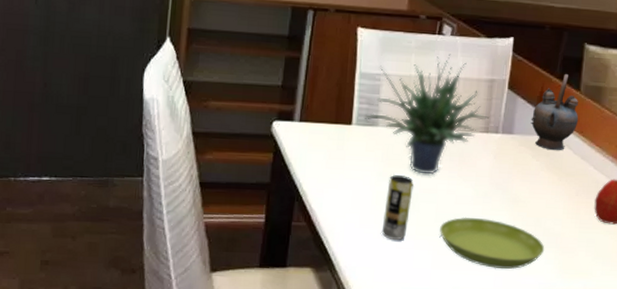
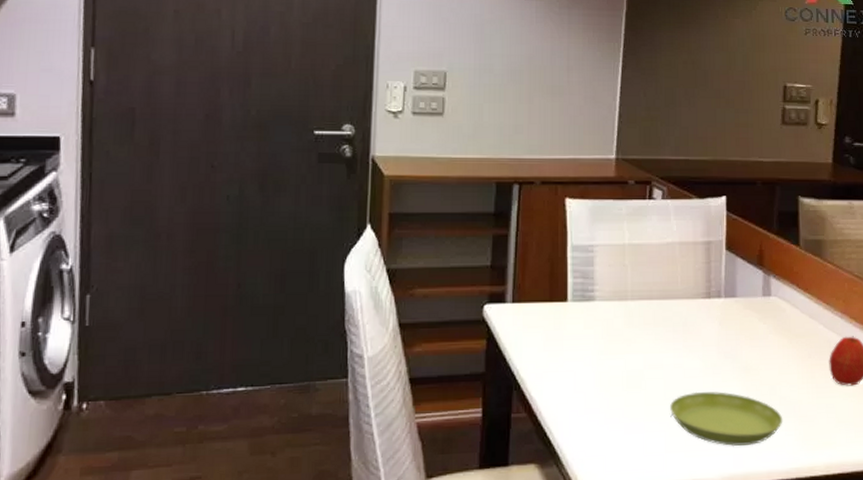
potted plant: present [363,54,490,175] -> none [579,218,710,349]
beverage can: present [381,175,414,240] -> none [608,352,638,424]
teapot: present [530,74,579,151] -> none [753,230,802,312]

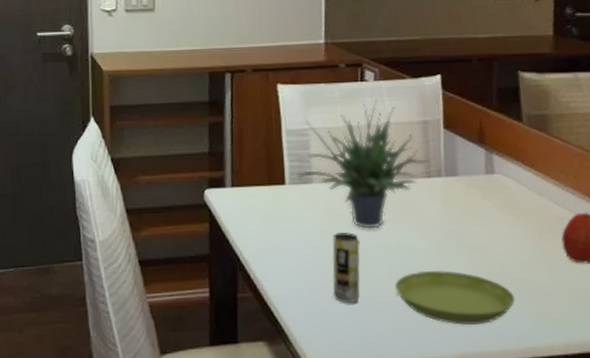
potted plant: none [579,218,710,349] -> present [296,99,430,229]
beverage can: none [608,352,638,424] -> present [332,232,360,303]

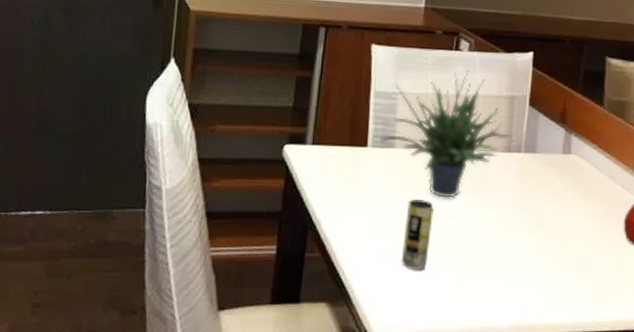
saucer: present [395,270,516,326] -> none [463,242,574,299]

